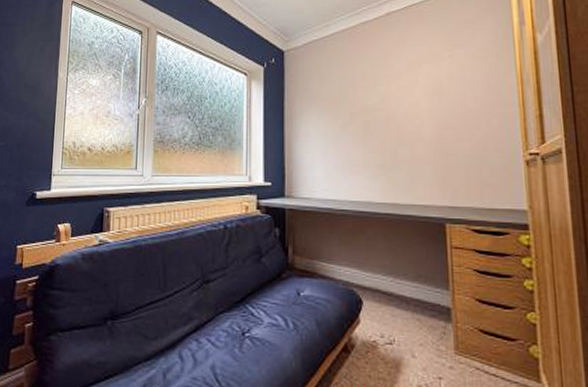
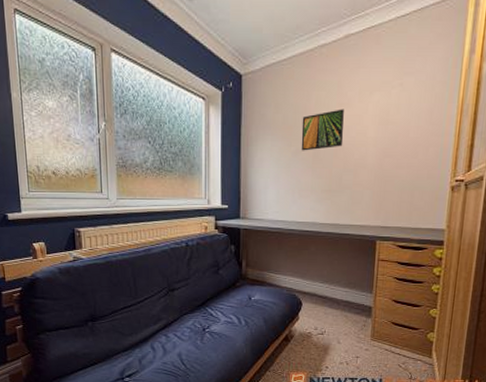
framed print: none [348,81,395,124] -> present [301,109,344,151]

